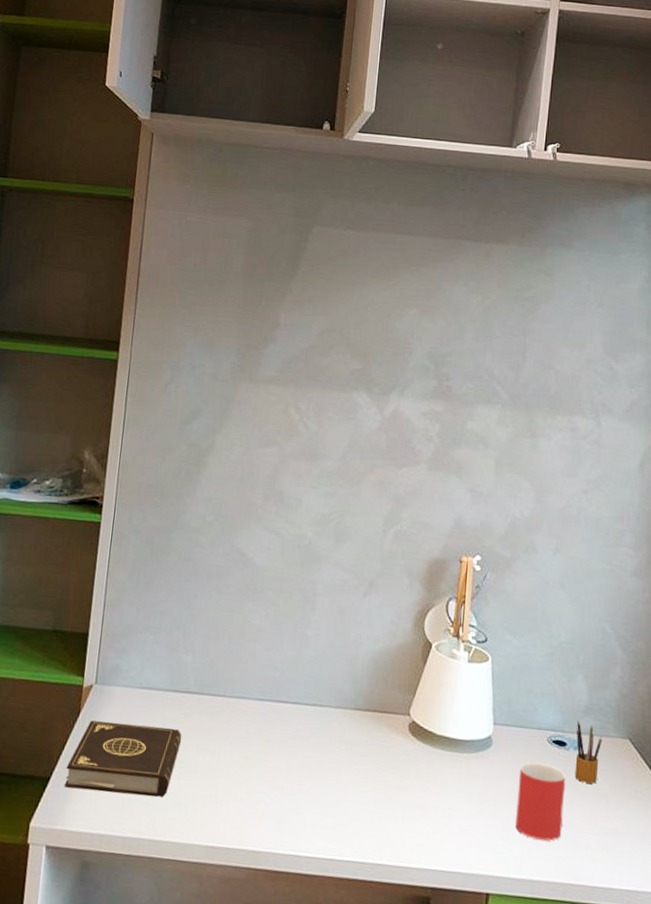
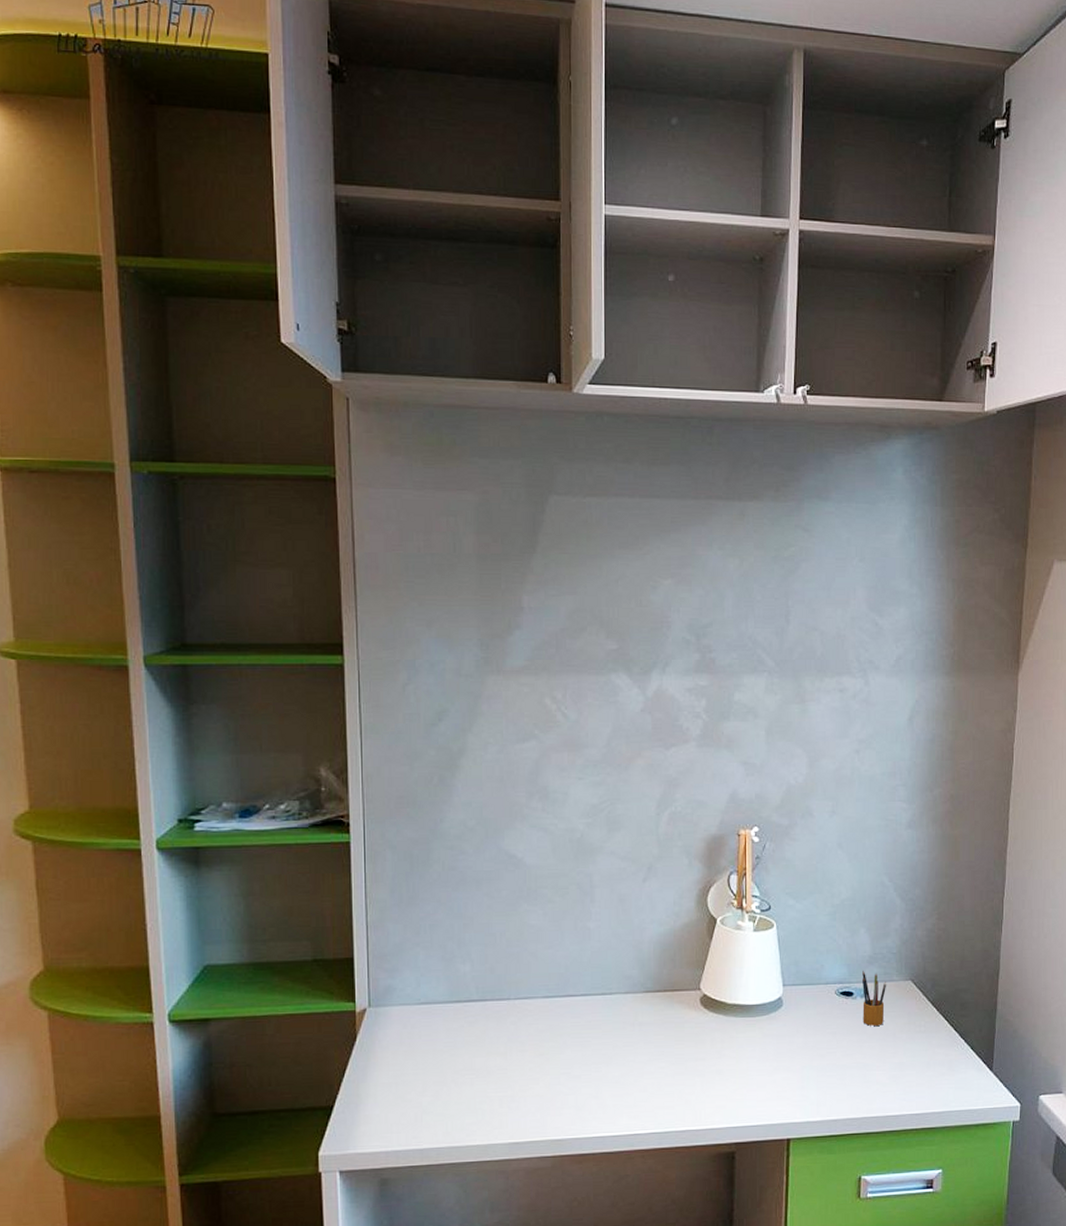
book: present [65,720,182,798] -> none [350,1038,470,1112]
mug: present [515,762,566,841] -> none [810,1014,855,1084]

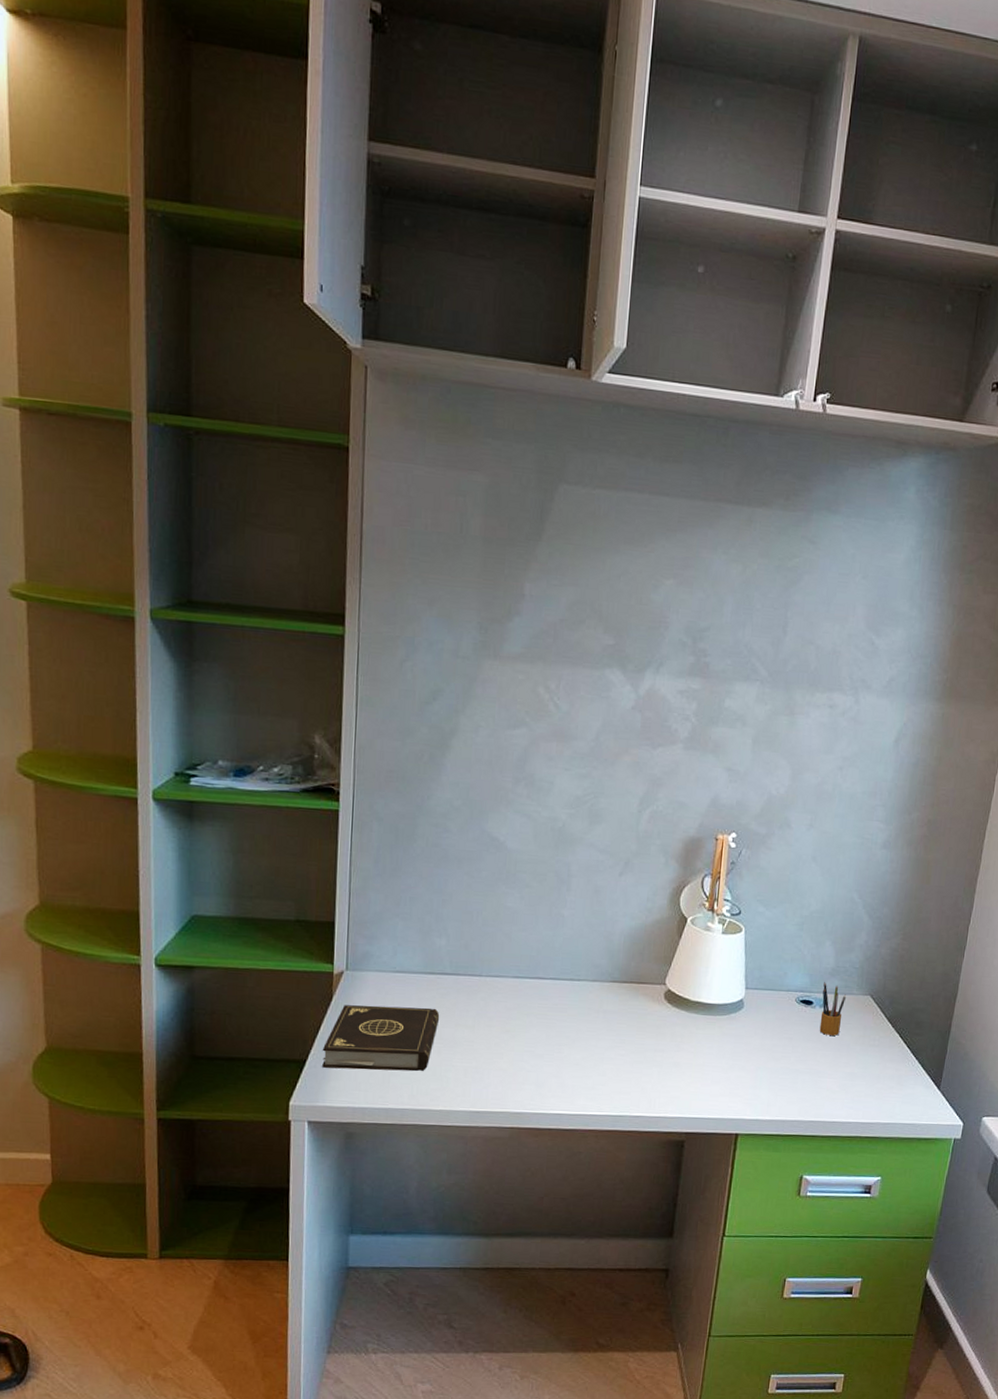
book: none [350,1038,470,1112] -> present [322,1005,440,1072]

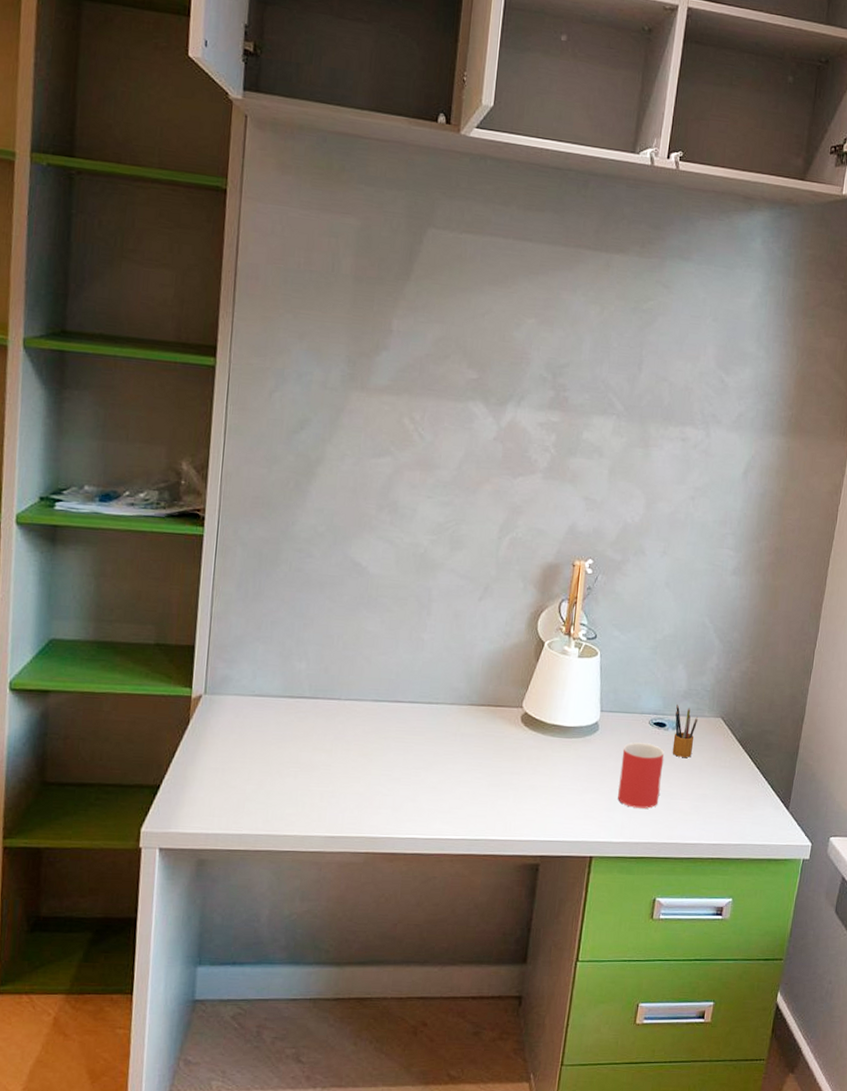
book: present [322,1005,440,1072] -> none [176,729,298,797]
mug: none [764,1020,811,1087] -> present [618,742,664,809]

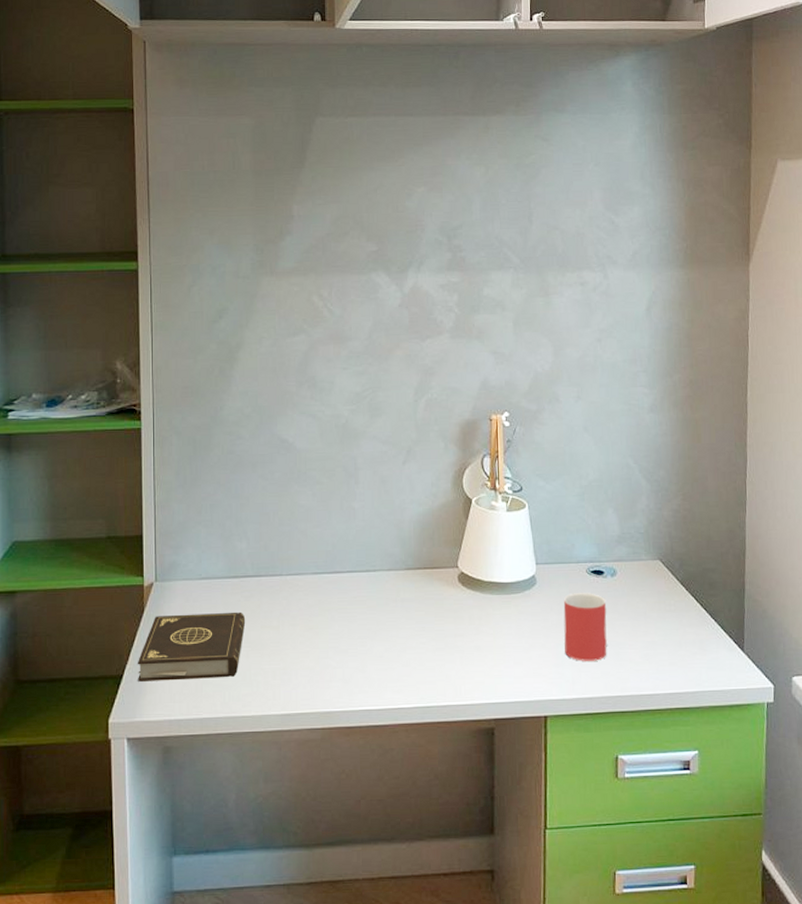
book: none [176,729,298,797] -> present [138,611,246,682]
pencil box: present [672,705,699,757] -> none [612,550,636,604]

